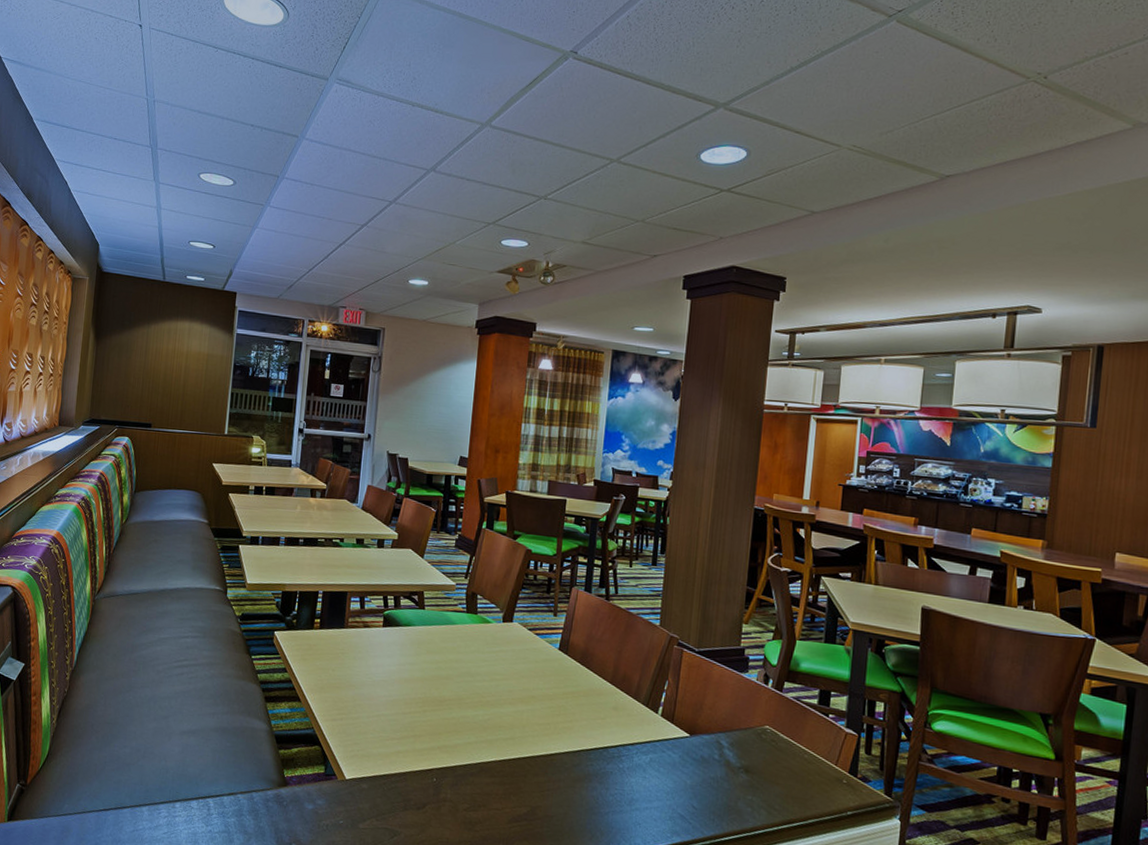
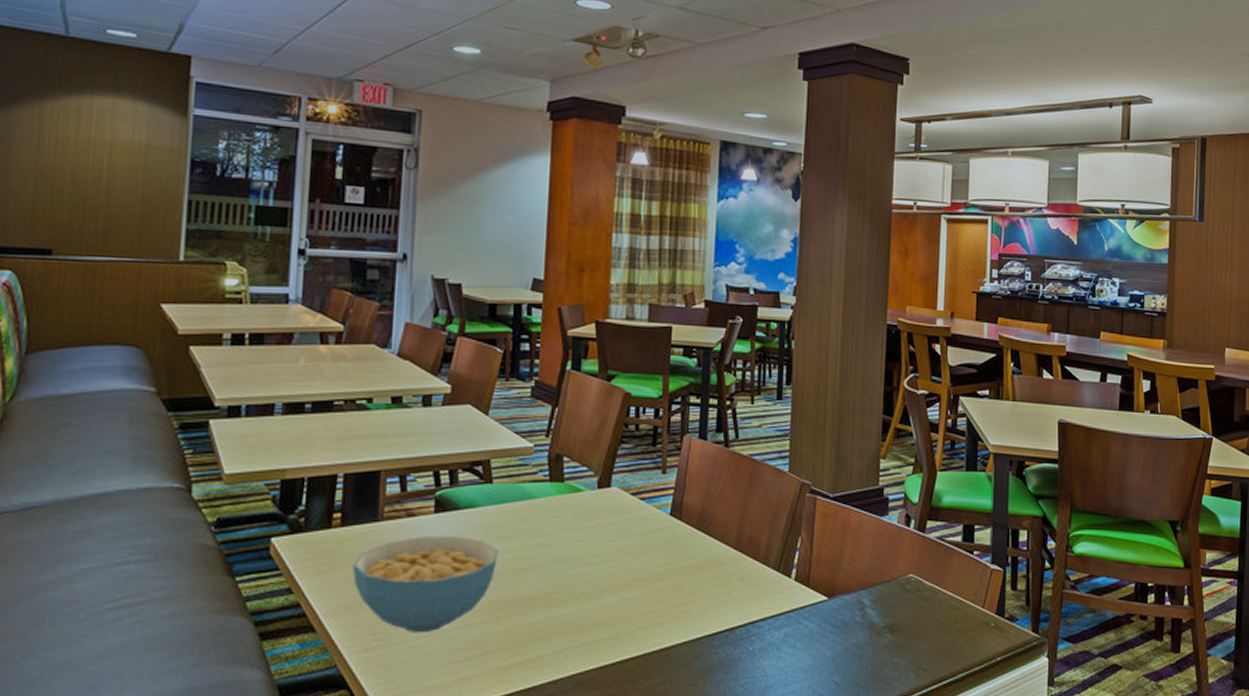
cereal bowl: none [326,643,427,714] -> present [353,536,498,634]

